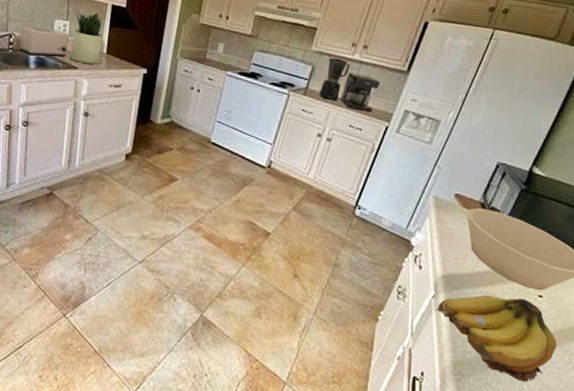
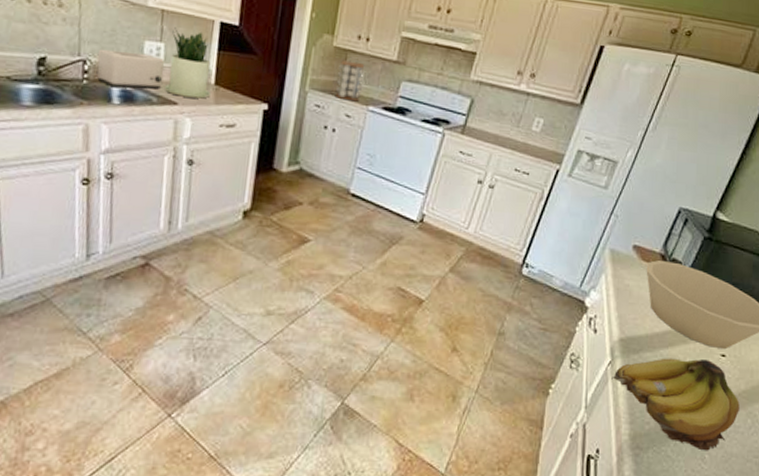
spice rack: none [200,31,225,68] -> present [335,56,365,102]
blender: present [319,57,350,101] -> none [480,88,515,141]
coffee maker: present [340,72,381,112] -> none [504,106,550,153]

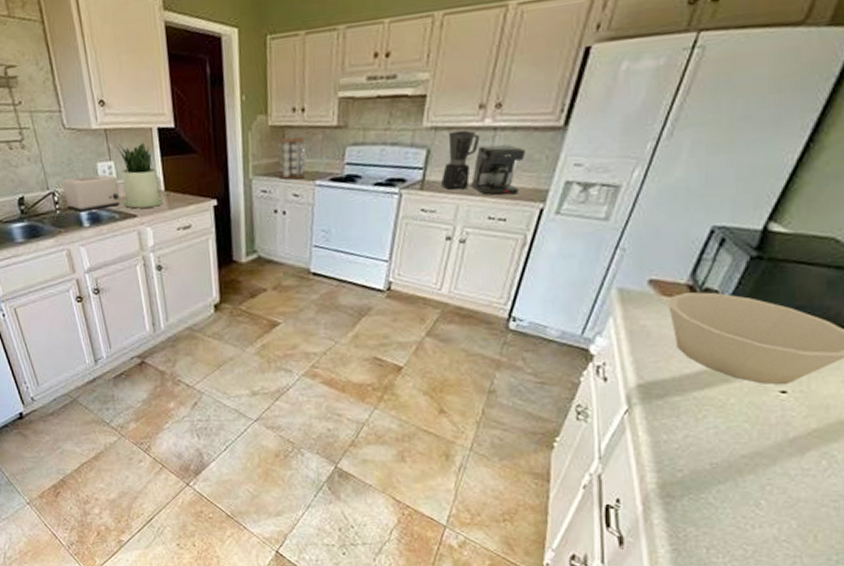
blender: none [480,88,515,141] -> present [441,130,480,190]
coffee maker: none [504,106,550,153] -> present [471,145,526,196]
fruit: present [613,358,740,451] -> none [631,399,809,497]

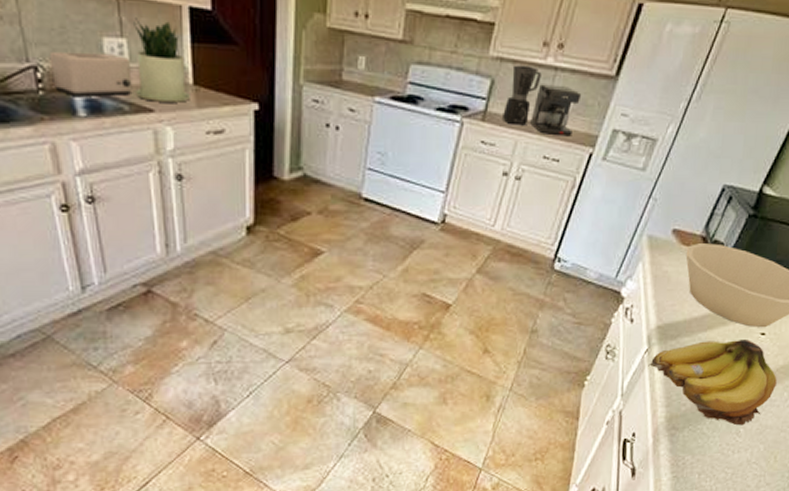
spice rack: present [278,132,306,180] -> none [334,39,366,93]
fruit: none [631,399,809,497] -> present [649,340,777,426]

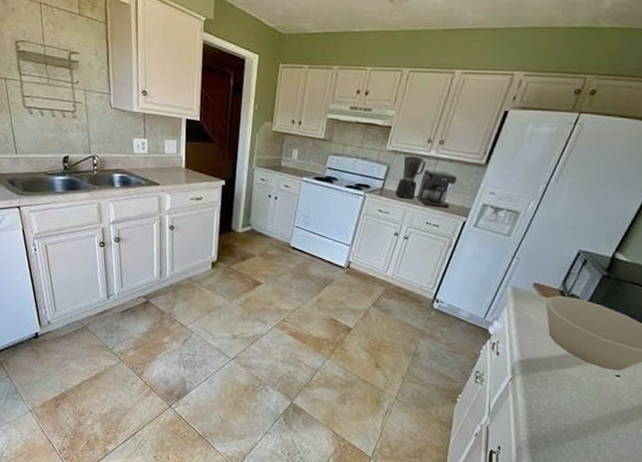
toaster: present [49,51,133,98] -> none [102,147,149,176]
planter: present [134,18,190,103] -> none [149,126,182,179]
fruit: present [649,340,777,426] -> none [513,376,633,453]

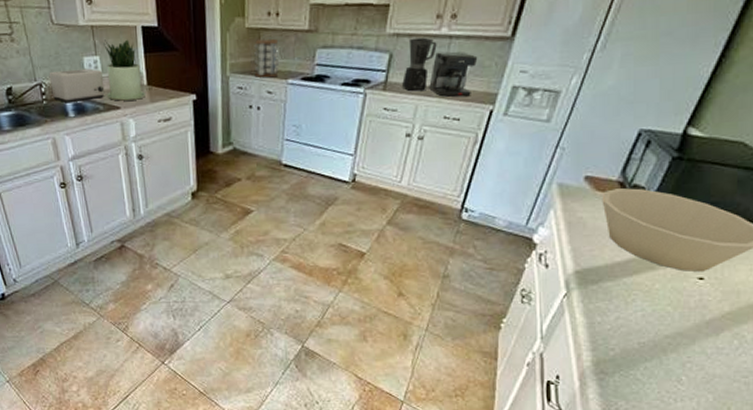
toaster: none [102,147,149,176] -> present [49,68,105,103]
planter: none [149,126,182,179] -> present [104,39,145,101]
spice rack: none [276,138,299,174] -> present [254,34,279,78]

